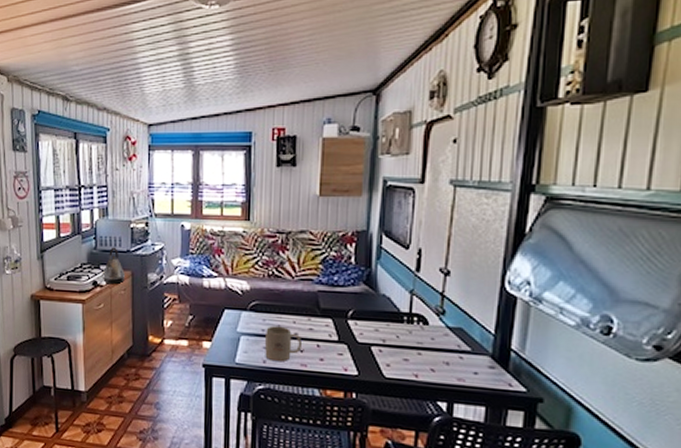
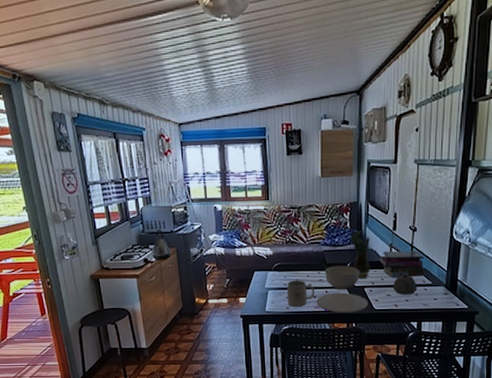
plate: none [304,348,375,379] -> present [317,292,368,314]
bowl: none [316,311,365,346] -> present [324,265,359,290]
vase: none [354,266,382,334] -> present [350,229,370,279]
books: none [394,298,460,339] -> present [379,251,424,278]
teapot: none [412,326,449,363] -> present [392,270,417,295]

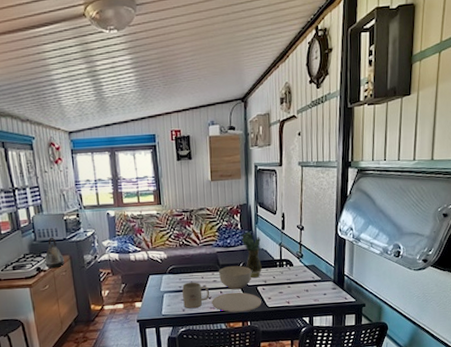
books: present [379,251,424,278] -> none [270,248,313,276]
teapot: present [392,270,417,295] -> none [284,268,307,292]

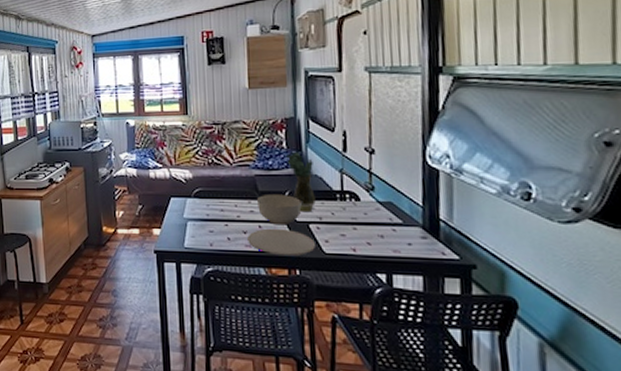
kettle: present [44,237,65,269] -> none [57,146,79,181]
mug: present [182,282,210,309] -> none [210,210,245,244]

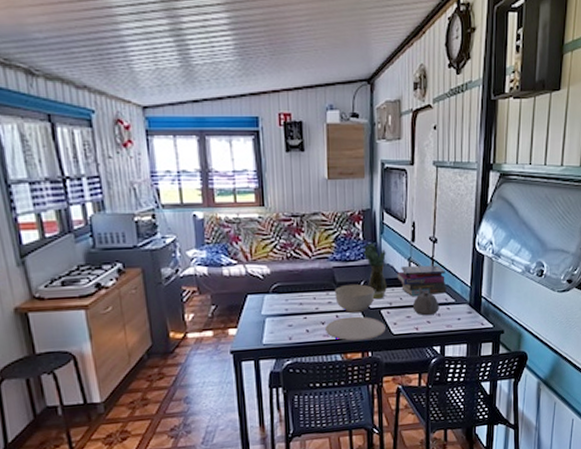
books: none [327,177,391,213] -> present [397,265,447,297]
teapot: none [347,203,382,236] -> present [412,287,439,316]

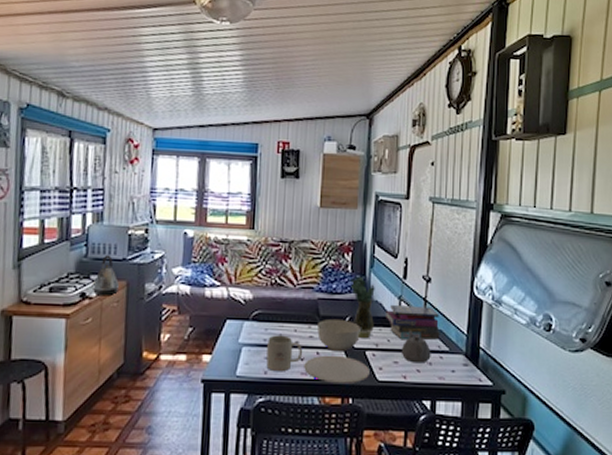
kettle: none [106,243,135,285] -> present [91,255,120,296]
mug: none [289,303,324,337] -> present [266,335,303,372]

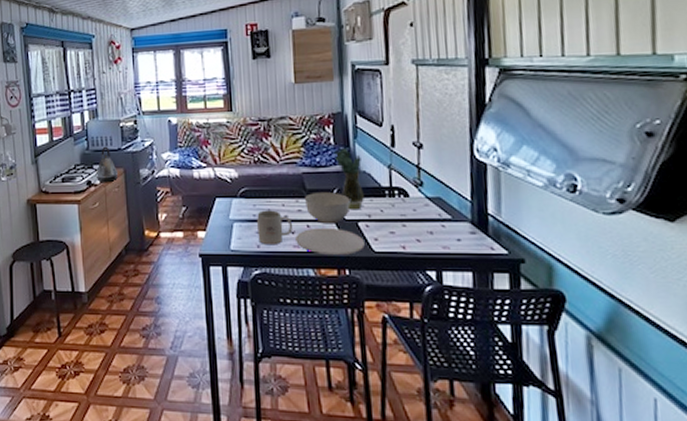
books: present [386,304,440,340] -> none [375,173,440,210]
teapot: present [401,330,431,364] -> none [396,199,431,233]

